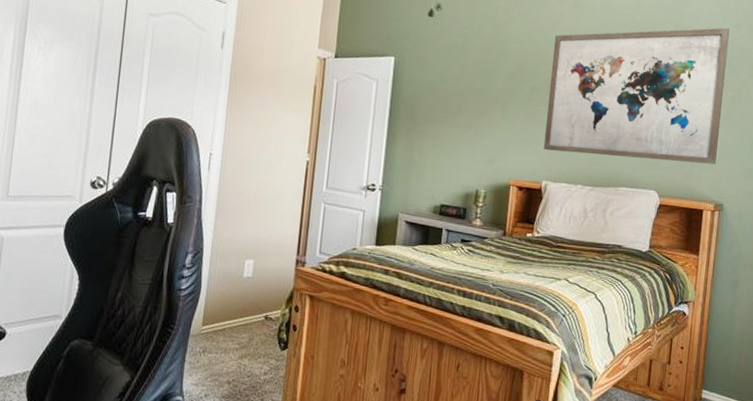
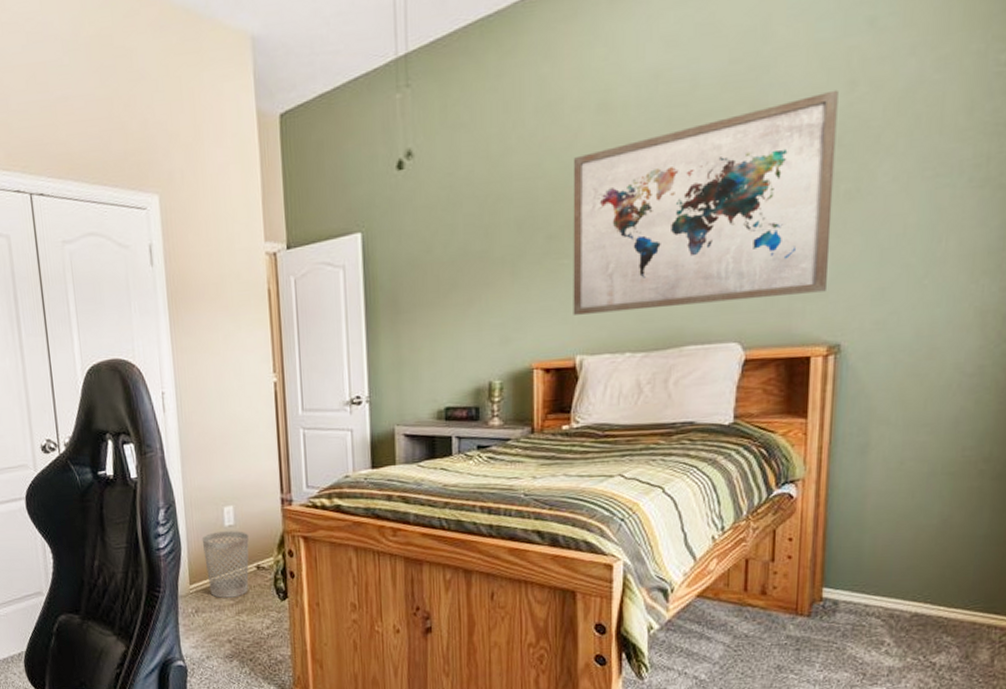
wastebasket: none [219,281,263,343] -> present [201,531,249,598]

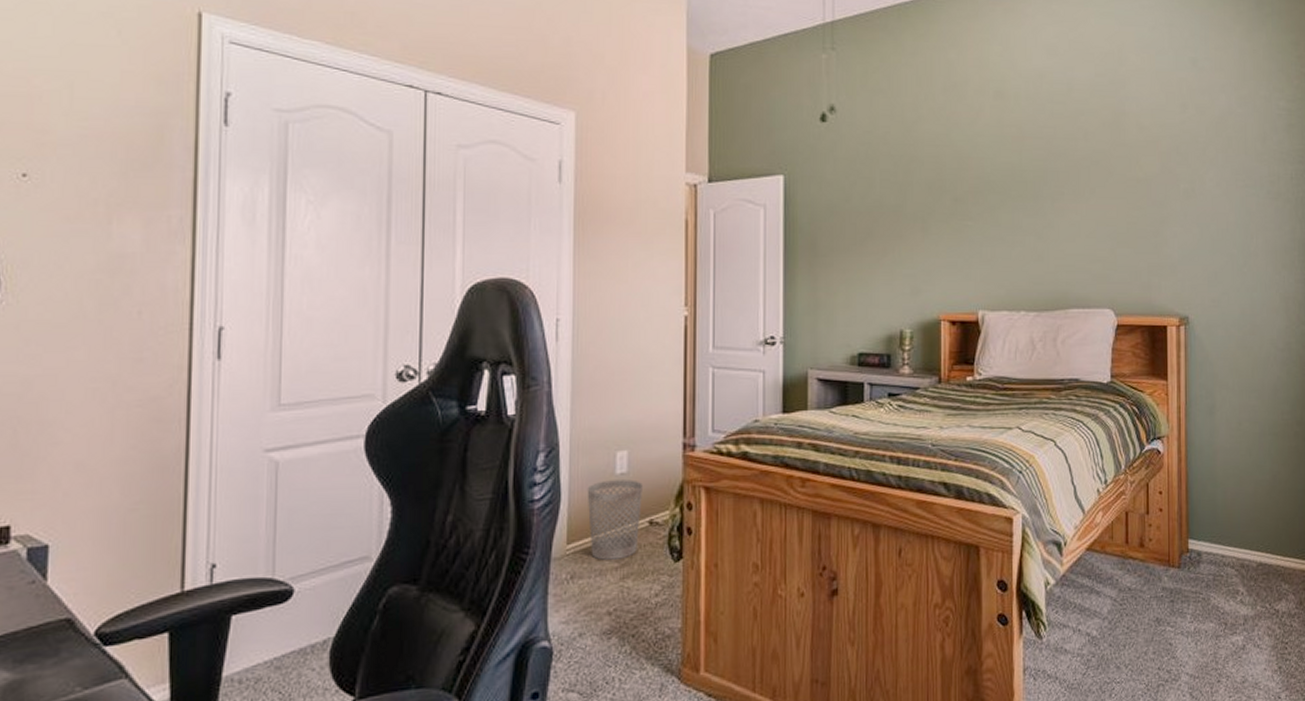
wall art: present [573,90,839,315] -> none [975,109,1176,273]

